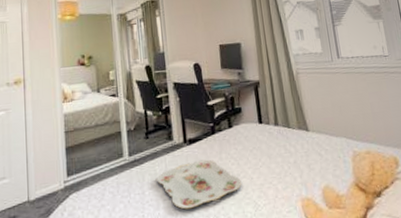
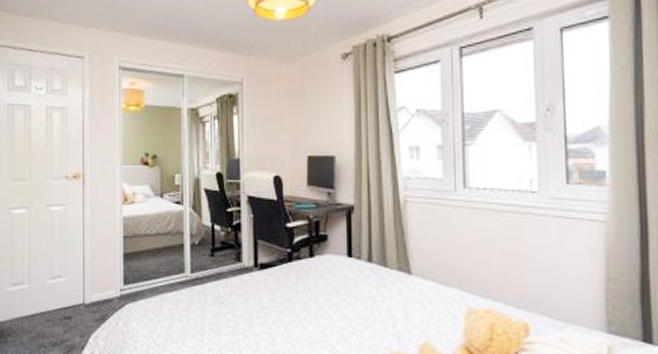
serving tray: present [156,159,242,210] -> none [220,289,319,341]

